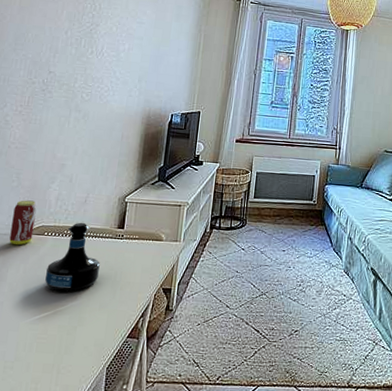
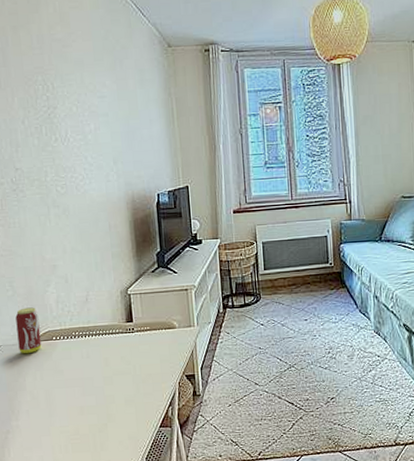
tequila bottle: present [45,222,100,293] -> none [63,321,118,394]

